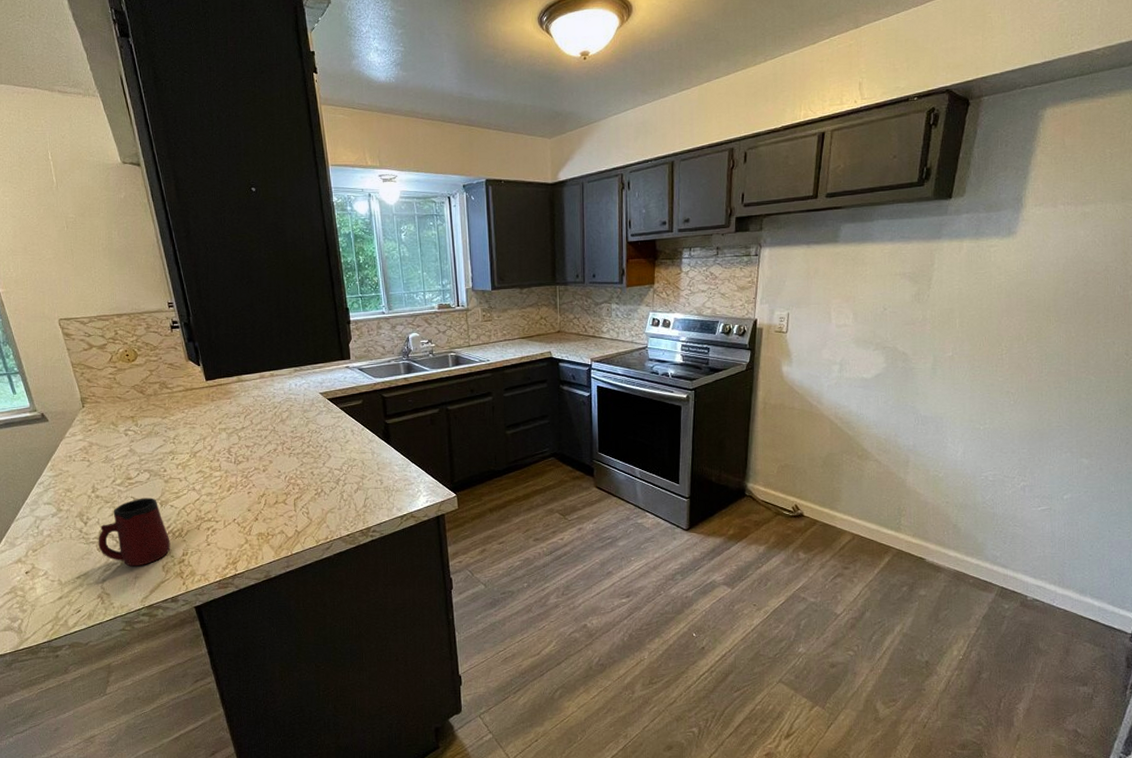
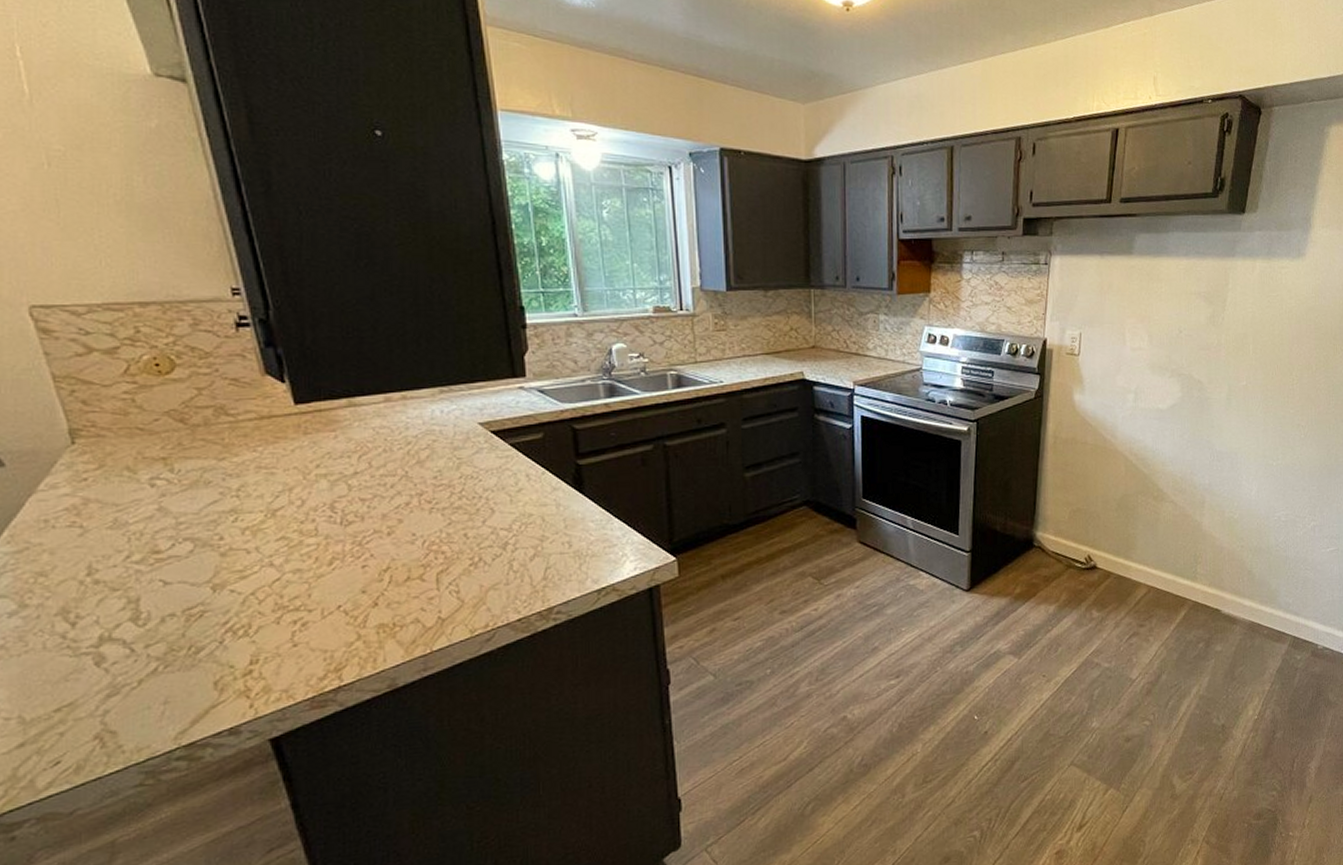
mug: present [98,498,171,567] -> none [96,580,229,687]

